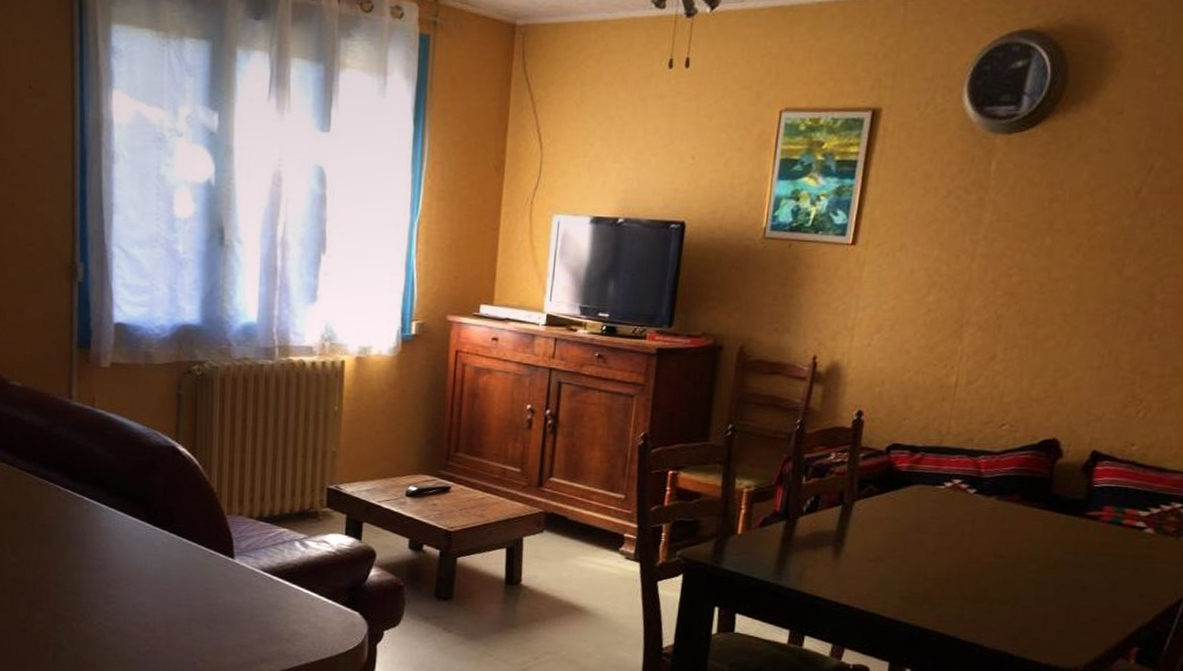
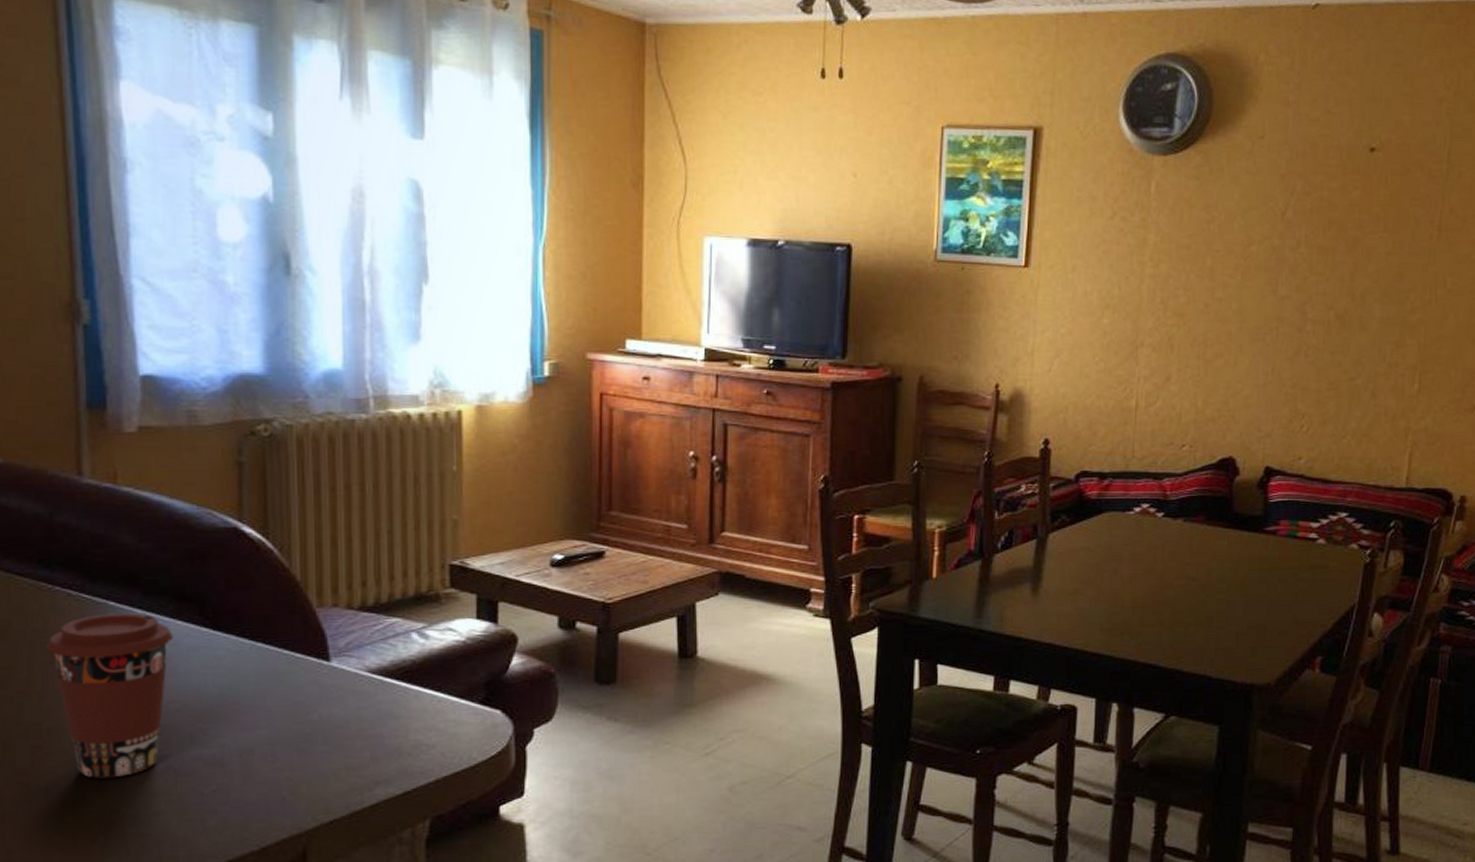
coffee cup: none [42,506,126,632] -> present [46,613,174,779]

